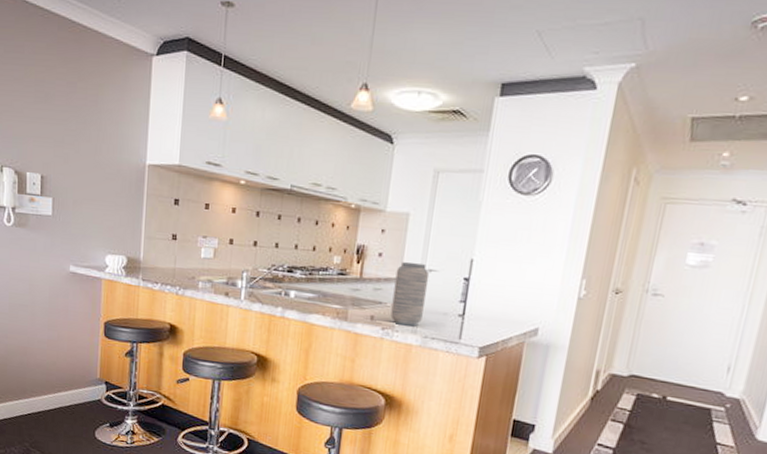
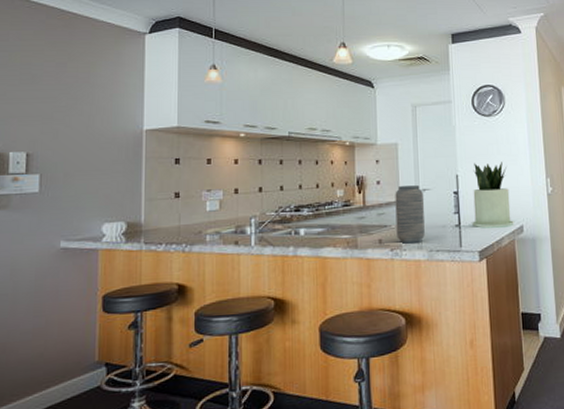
planter: none [477,248,535,327] -> present [471,162,515,228]

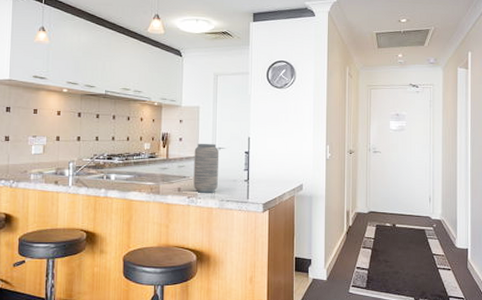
planter: present [471,162,515,228] -> none [258,128,296,185]

